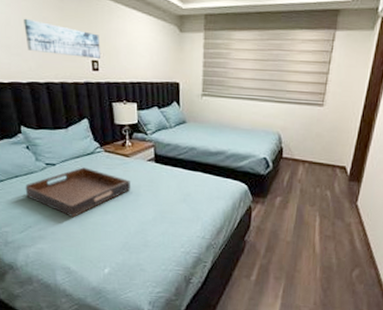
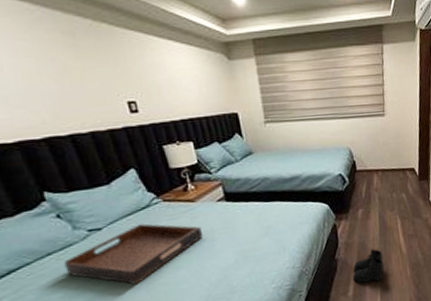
wall art: present [23,18,101,58] -> none [21,61,139,101]
boots: none [258,240,294,274] -> present [352,249,385,283]

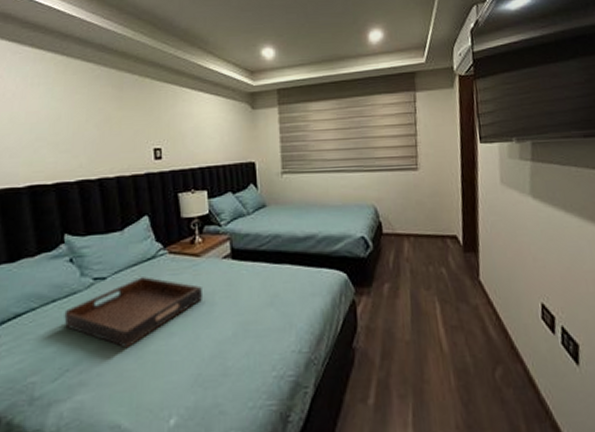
boots: present [352,249,385,283] -> none [374,340,418,389]

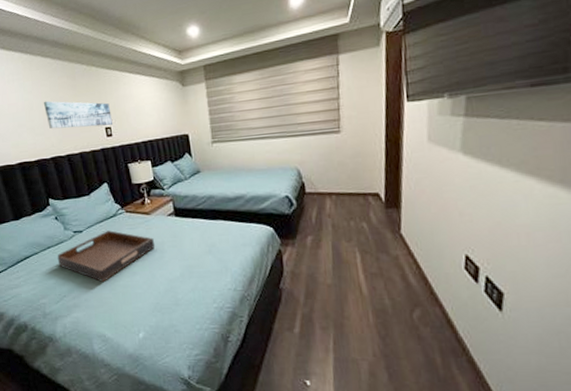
wall art: none [75,111,165,147] -> present [43,100,113,129]

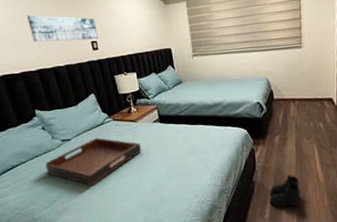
boots: none [299,283,339,322] -> present [269,175,301,207]

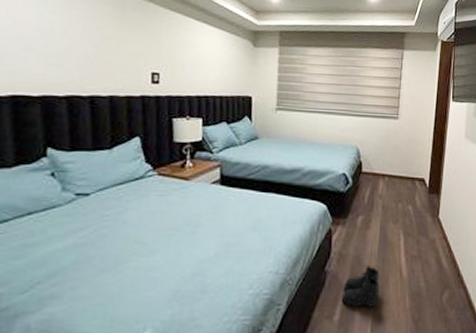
wall art: present [26,14,99,43] -> none [70,26,164,71]
serving tray: present [45,138,142,187] -> none [39,196,189,264]

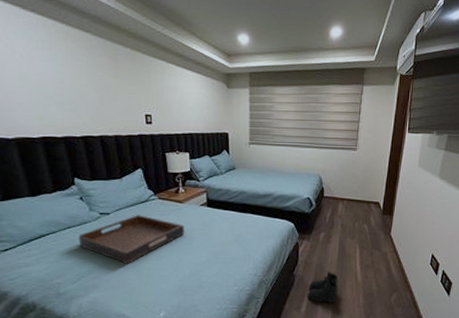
serving tray: none [39,196,189,264] -> present [78,215,185,265]

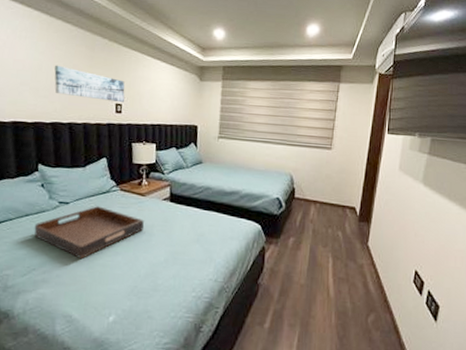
wall art: none [77,77,154,113] -> present [54,65,125,102]
boots: present [307,272,339,303] -> none [272,283,308,320]

